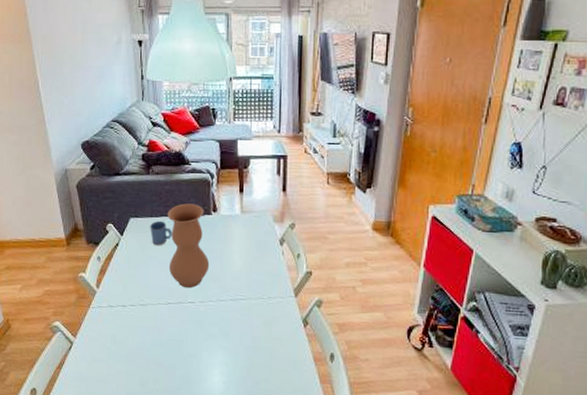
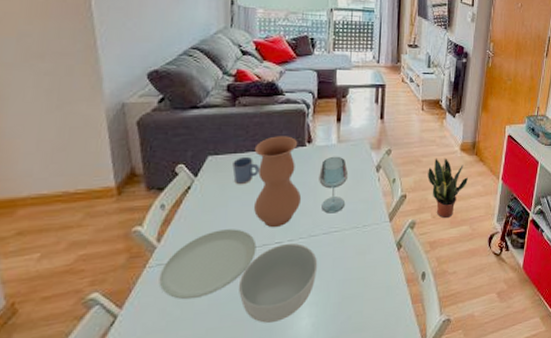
plate: none [100,284,173,340] -> present [159,229,257,300]
bowl: none [159,304,227,373] -> present [238,243,318,323]
wine glass: none [225,226,253,282] -> present [319,156,349,214]
potted plant: none [335,236,382,301] -> present [428,157,468,218]

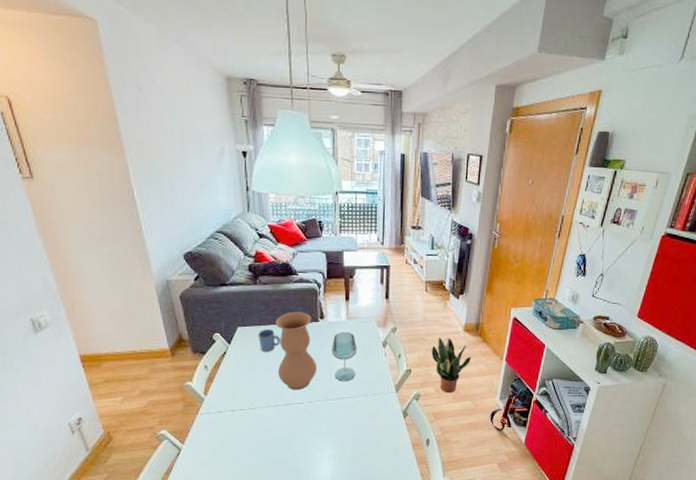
plate: present [159,229,257,300] -> none [209,389,282,442]
bowl: present [238,243,318,323] -> none [269,405,334,467]

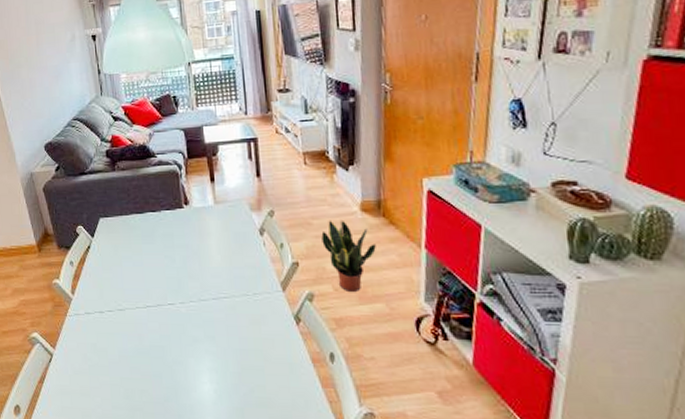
mug: present [258,328,281,352] -> none [120,218,145,245]
vase: present [275,312,318,391] -> none [137,198,187,289]
wine glass: present [332,331,358,382] -> none [200,218,231,278]

